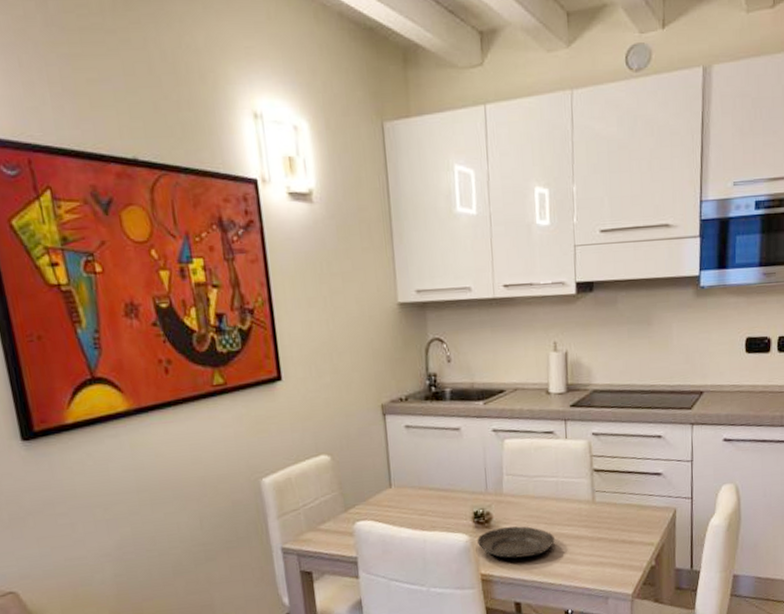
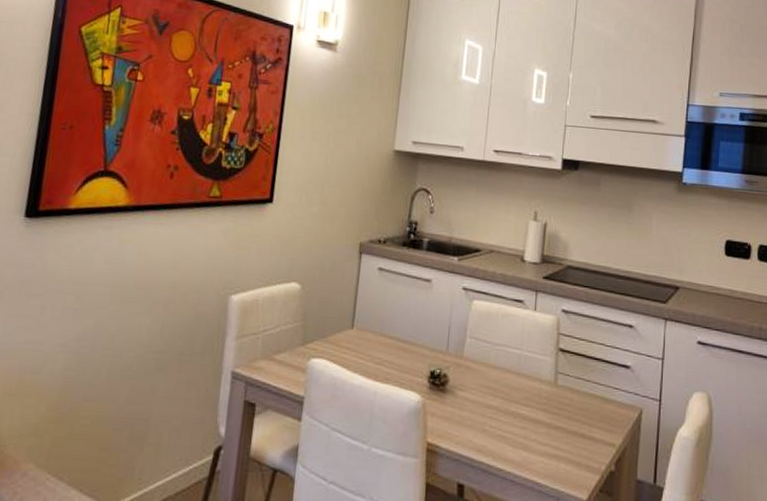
tart tin: present [477,526,555,559] -> none [429,394,510,433]

